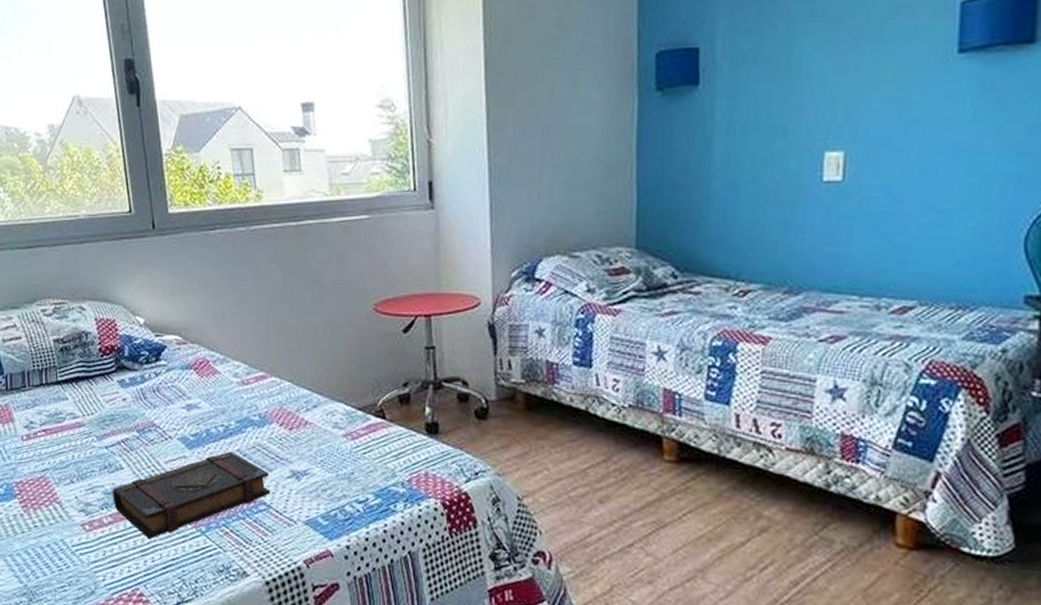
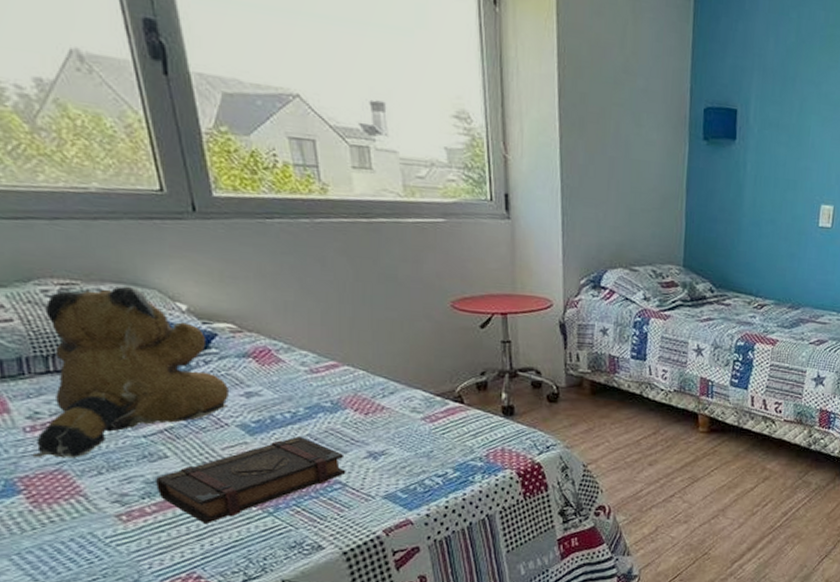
teddy bear: none [26,303,173,467] -> present [32,286,229,458]

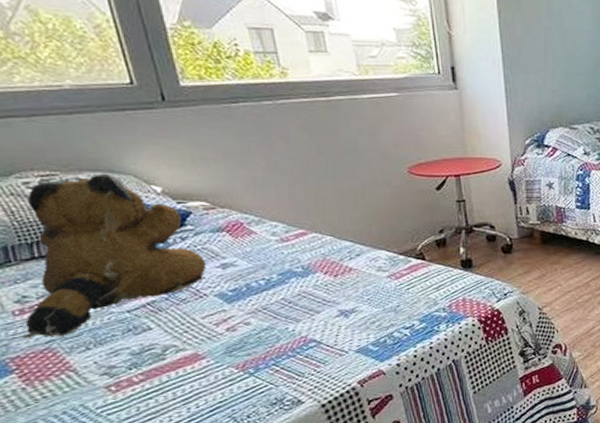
book: present [156,435,346,525] -> none [141,300,320,389]

